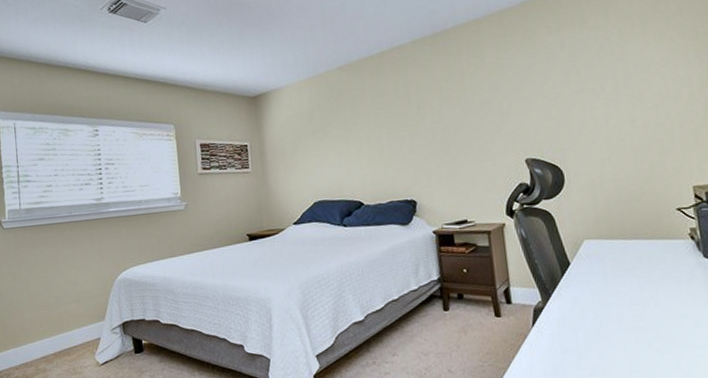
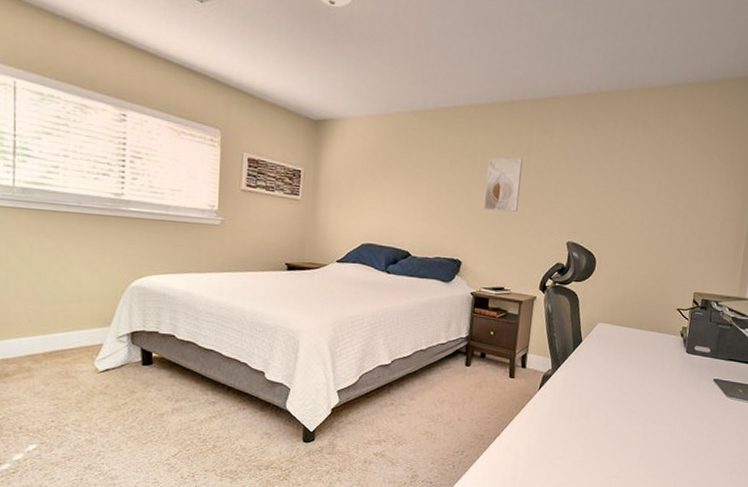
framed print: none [422,85,464,145] -> present [483,157,523,212]

